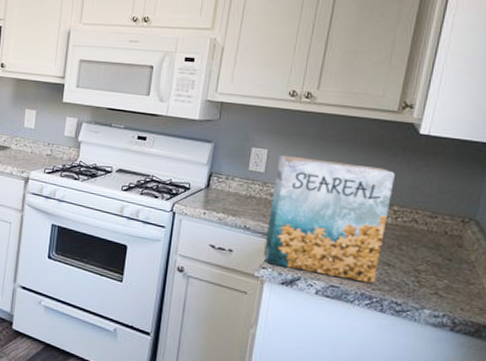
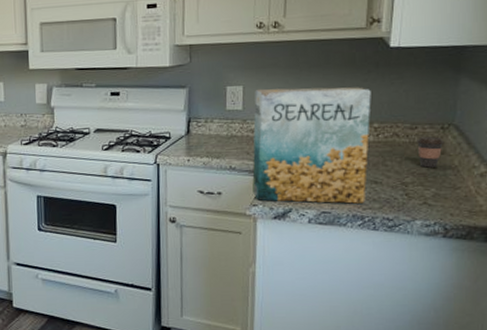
coffee cup: none [434,227,463,260] -> present [415,136,445,168]

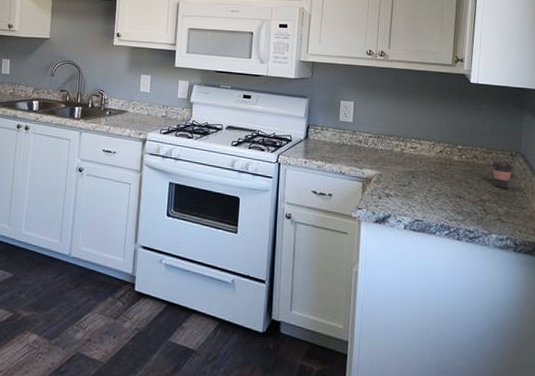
cereal box: present [252,87,371,204] -> none [359,105,456,215]

